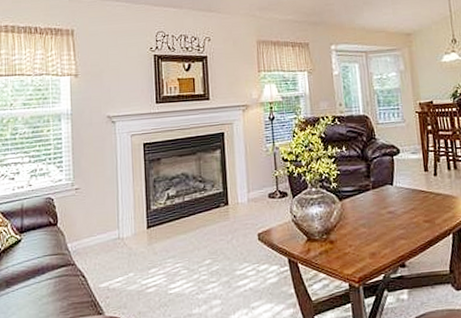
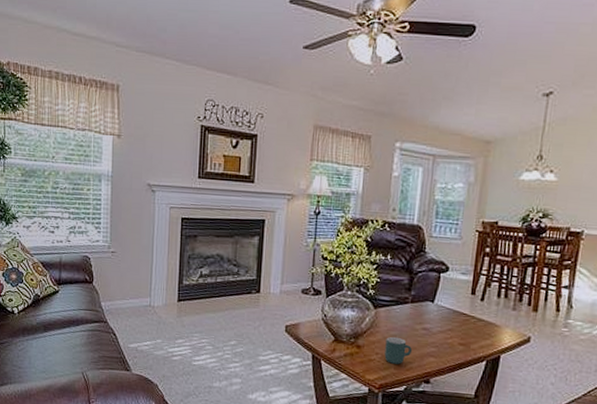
mug: none [356,225,383,254] -> present [384,336,413,365]

